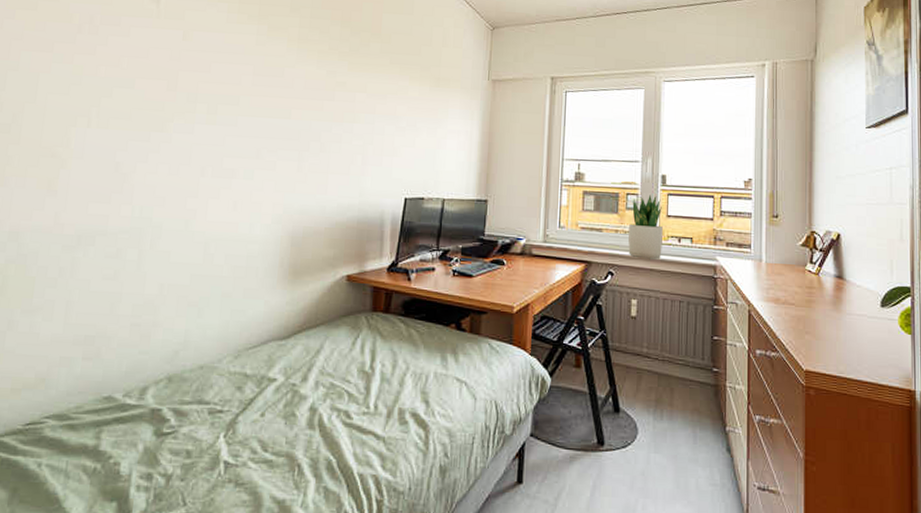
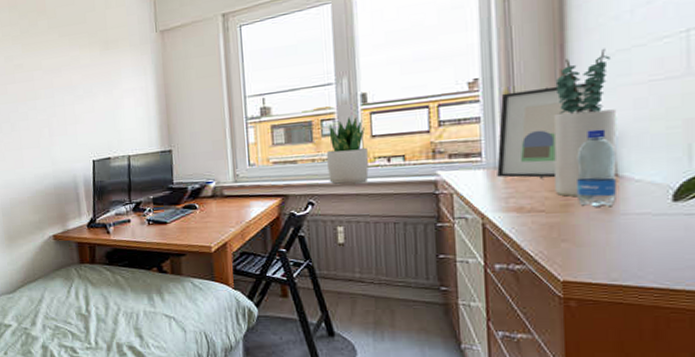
picture frame: none [762,195,832,276] -> present [497,83,595,179]
vase: none [803,171,845,295] -> present [553,48,616,197]
bottle: none [817,237,845,306] -> present [575,129,617,207]

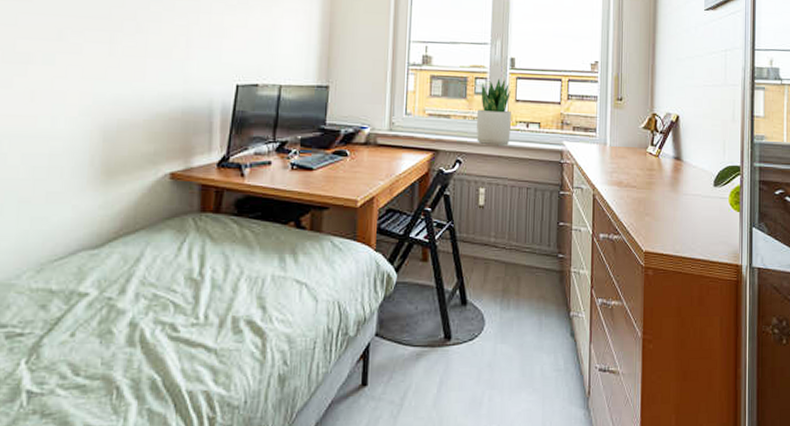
picture frame: present [497,83,595,179] -> none [606,78,672,158]
vase: present [553,48,616,197] -> none [644,53,683,177]
bottle: present [575,129,617,207] -> none [657,120,683,186]

